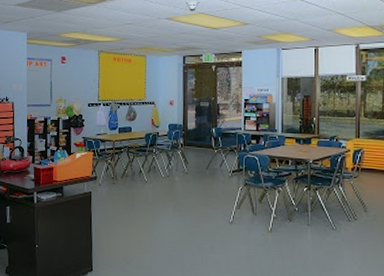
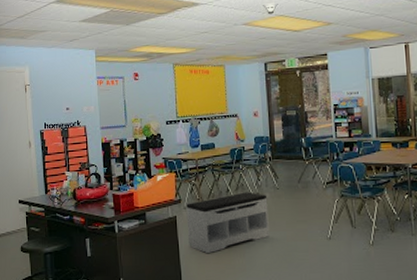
bench: none [100,174,177,229] -> present [186,192,269,254]

